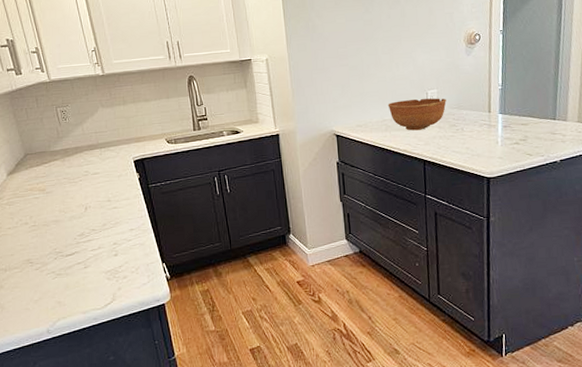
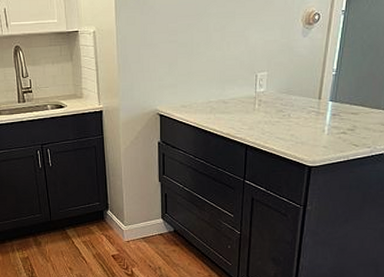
bowl: present [387,98,446,131] -> none [214,81,276,114]

